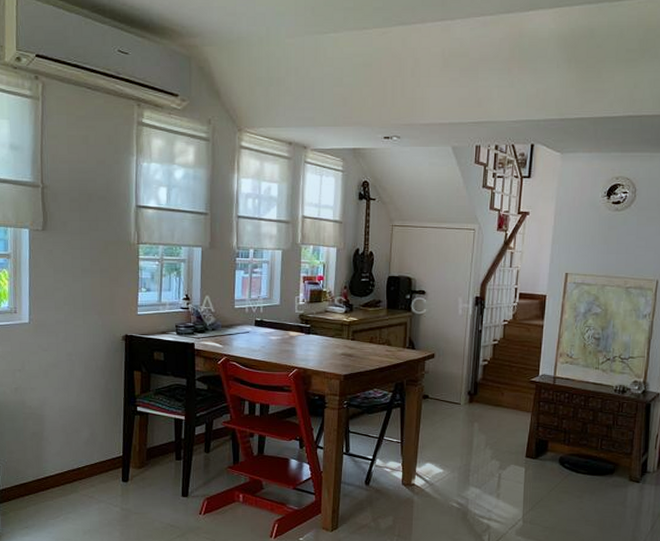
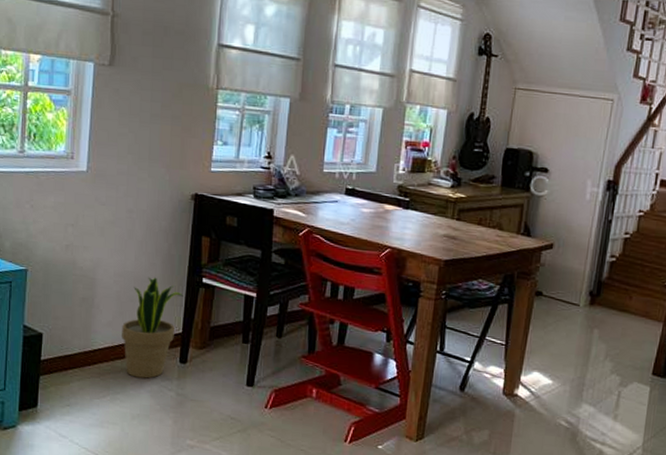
potted plant: none [69,409,121,498] -> present [122,276,184,379]

